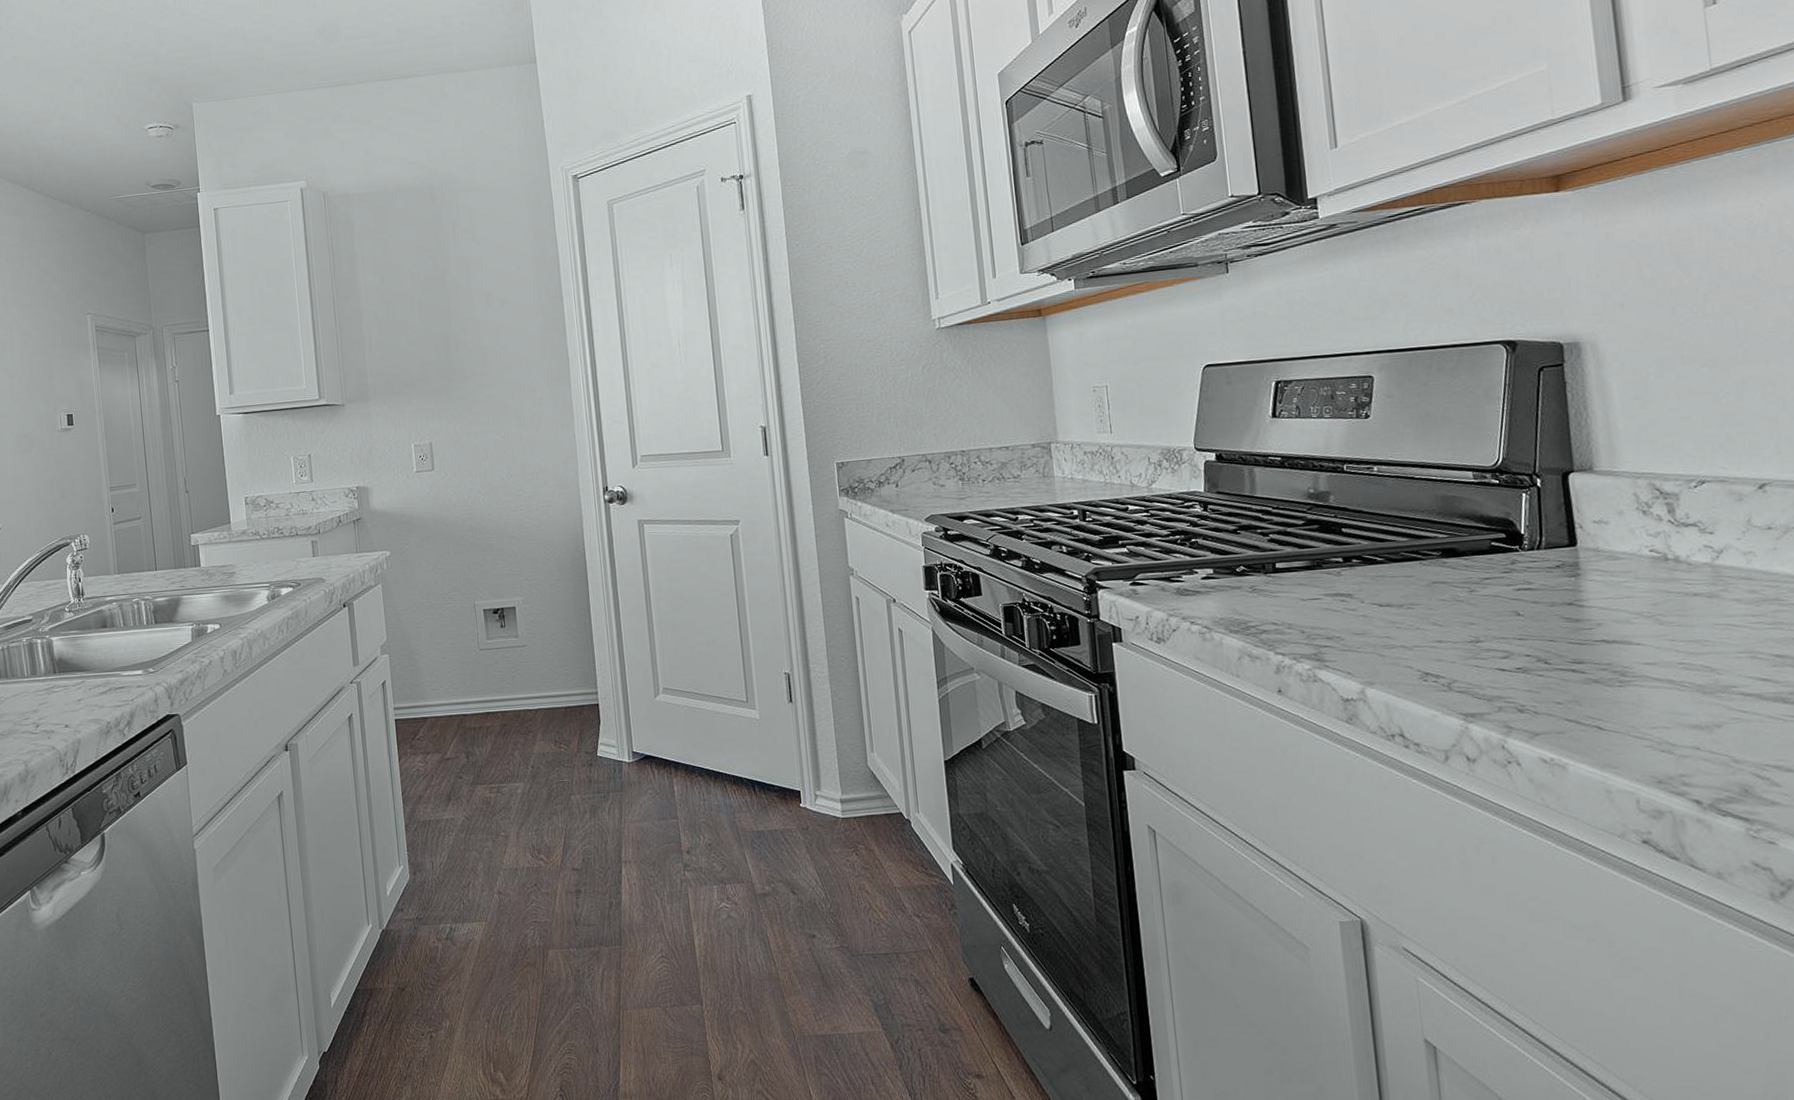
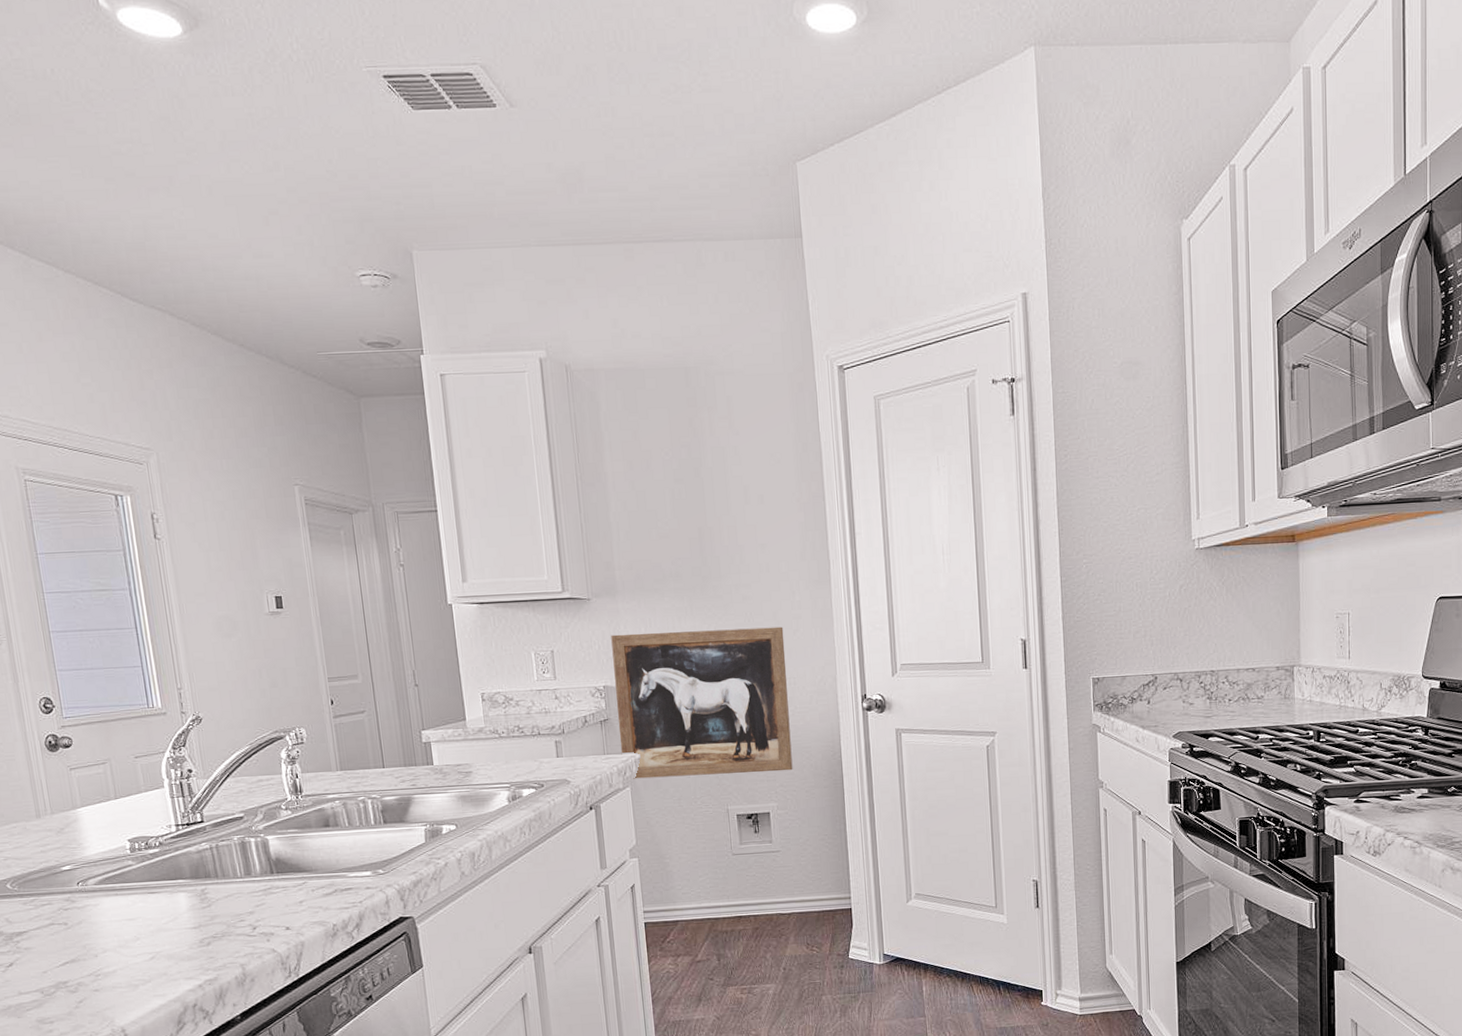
wall art: none [363,423,537,576] -> present [611,626,793,779]

